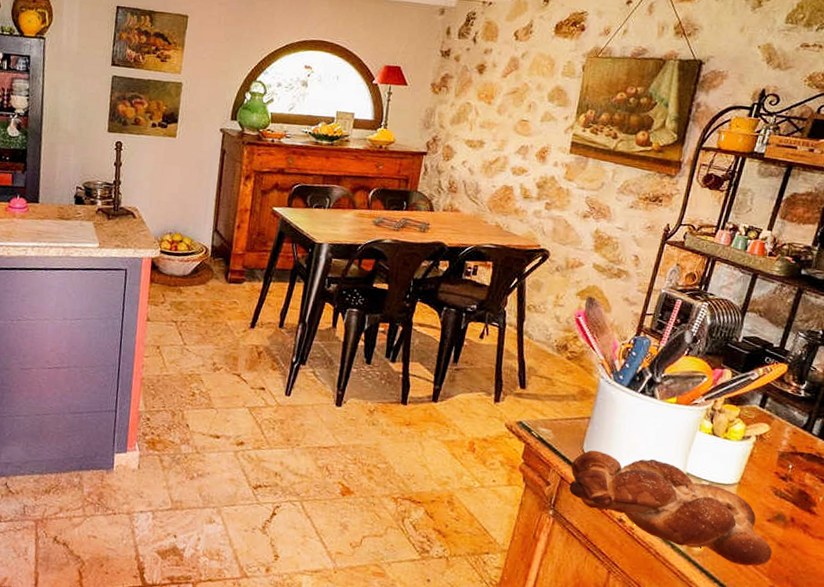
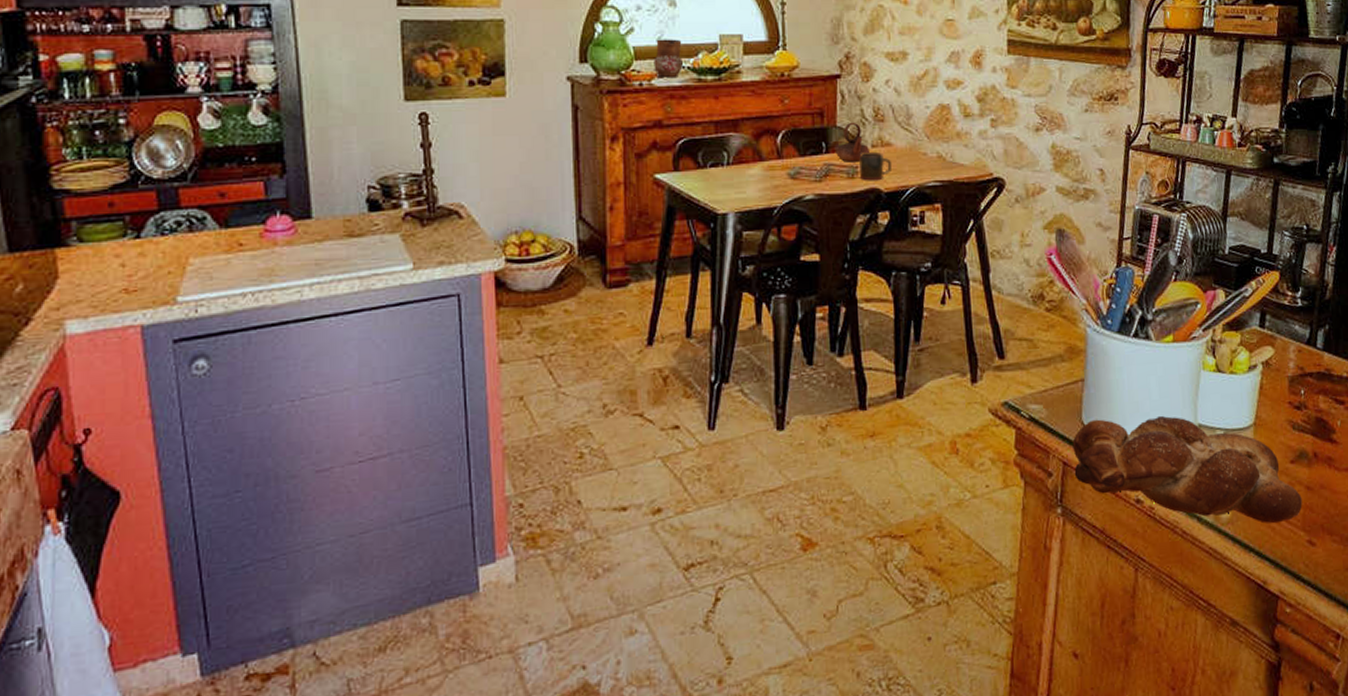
ceramic pitcher: none [284,109,308,139] -> present [653,39,683,77]
teapot: none [413,189,441,221] -> present [835,122,869,162]
mug: none [429,213,458,237] -> present [858,151,893,181]

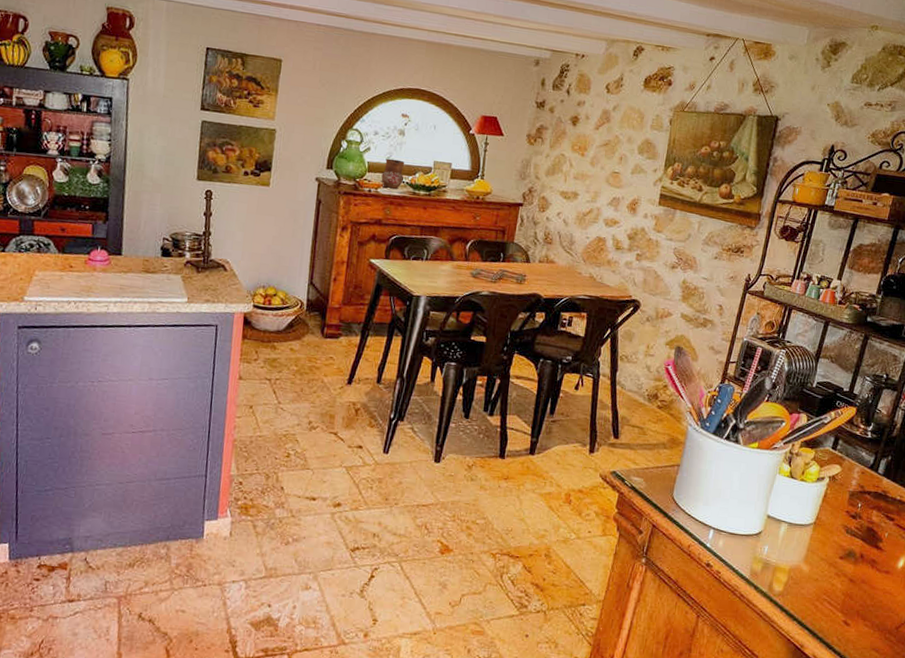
teapot: present [835,122,869,162] -> none [509,240,537,272]
mug: present [858,151,893,181] -> none [526,265,553,289]
bread loaf: present [1072,416,1302,524] -> none [660,497,845,603]

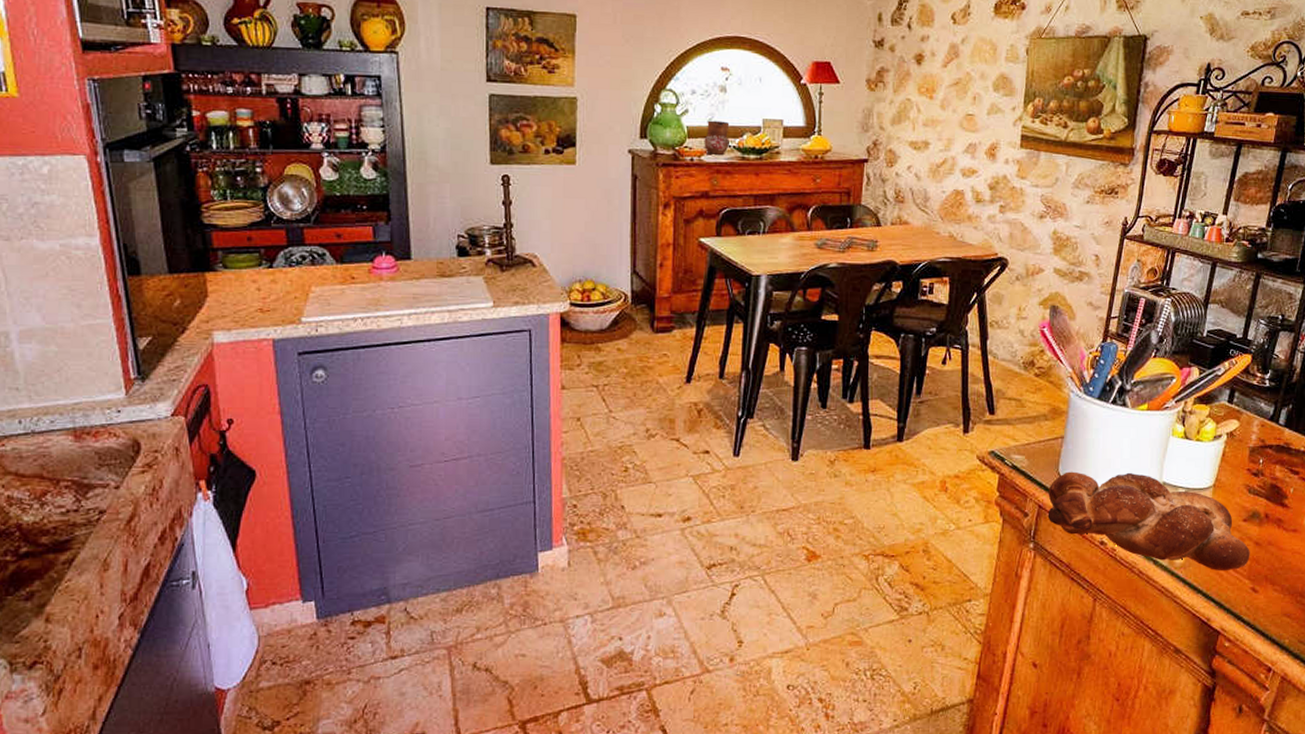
bread loaf: none [660,497,845,603] -> present [1047,471,1250,571]

